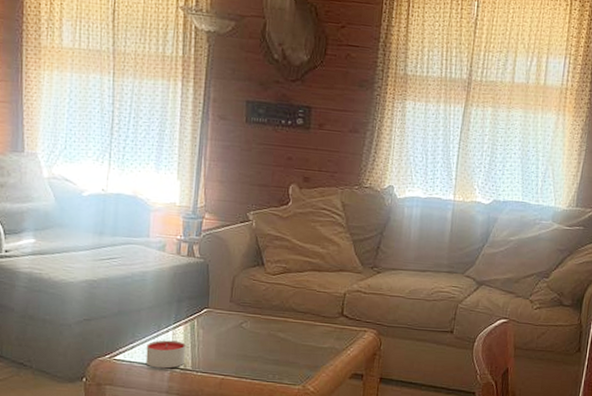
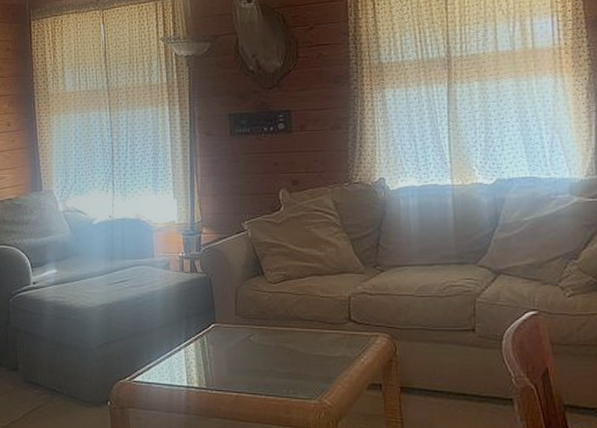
candle: present [145,340,186,369] -> none [162,359,200,388]

